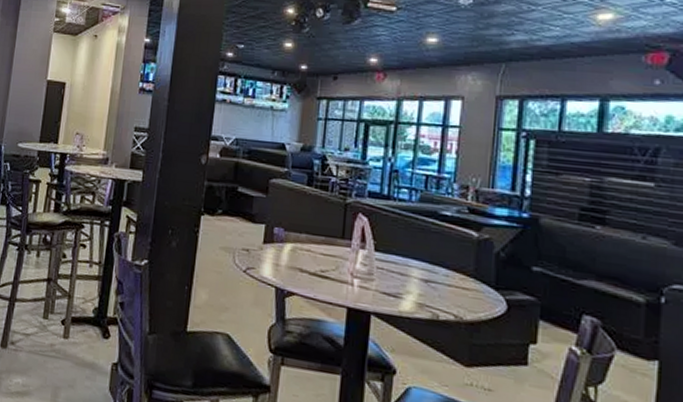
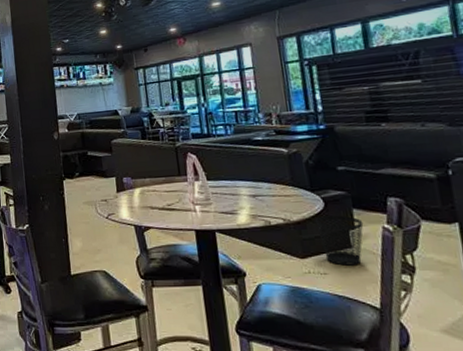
wastebasket: none [491,321,548,388] -> present [315,215,364,266]

